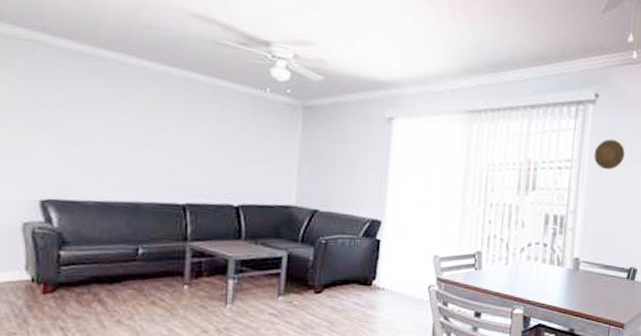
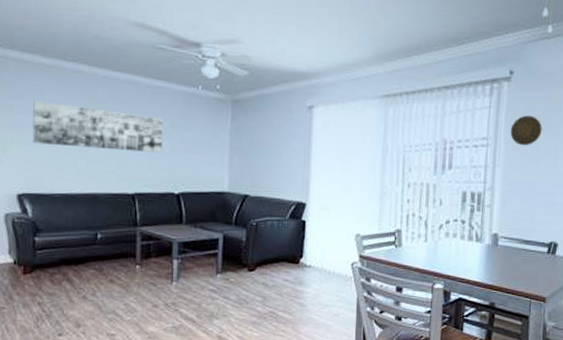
wall art: none [64,93,223,160] -> present [33,101,163,153]

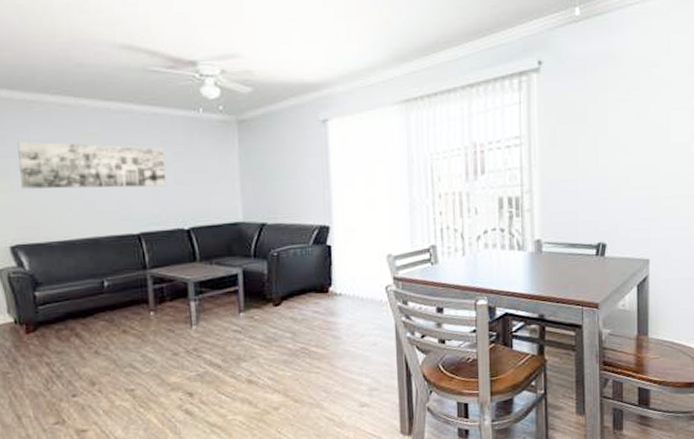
decorative plate: present [510,115,542,146] -> none [544,108,578,142]

